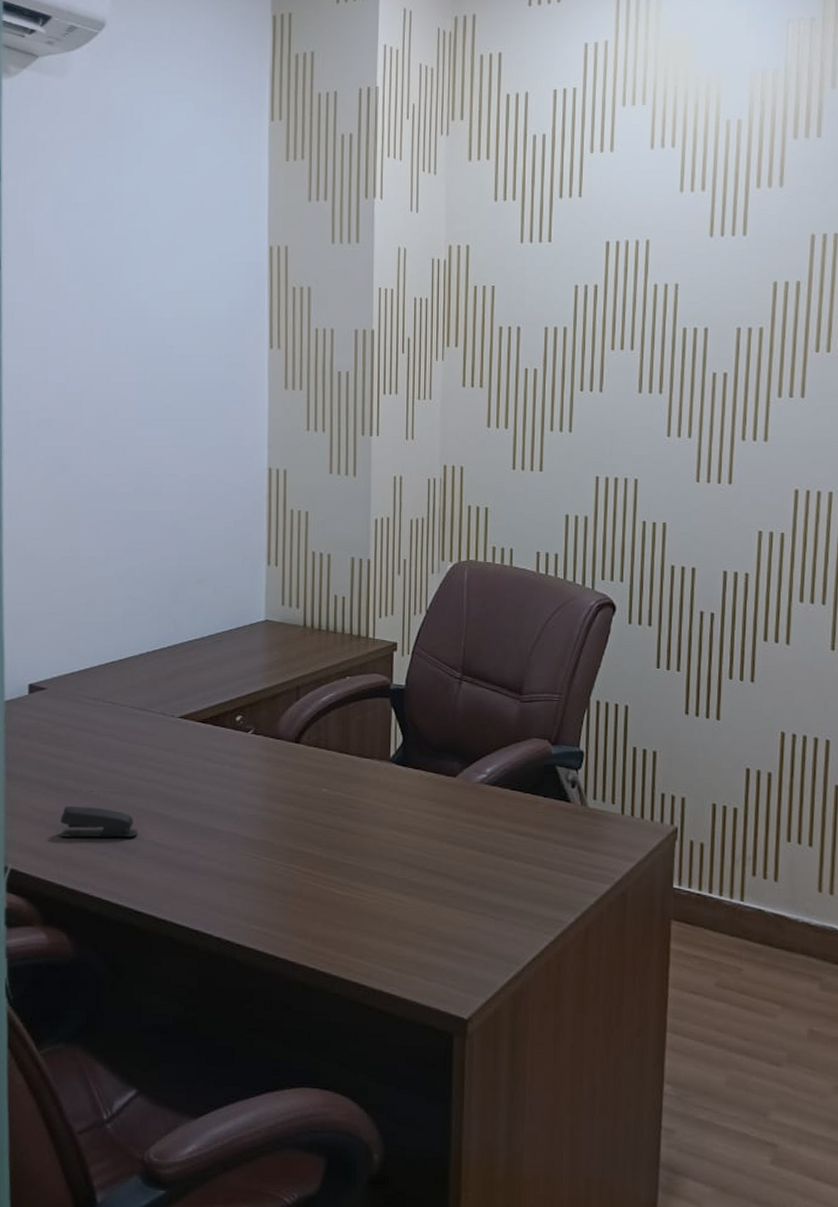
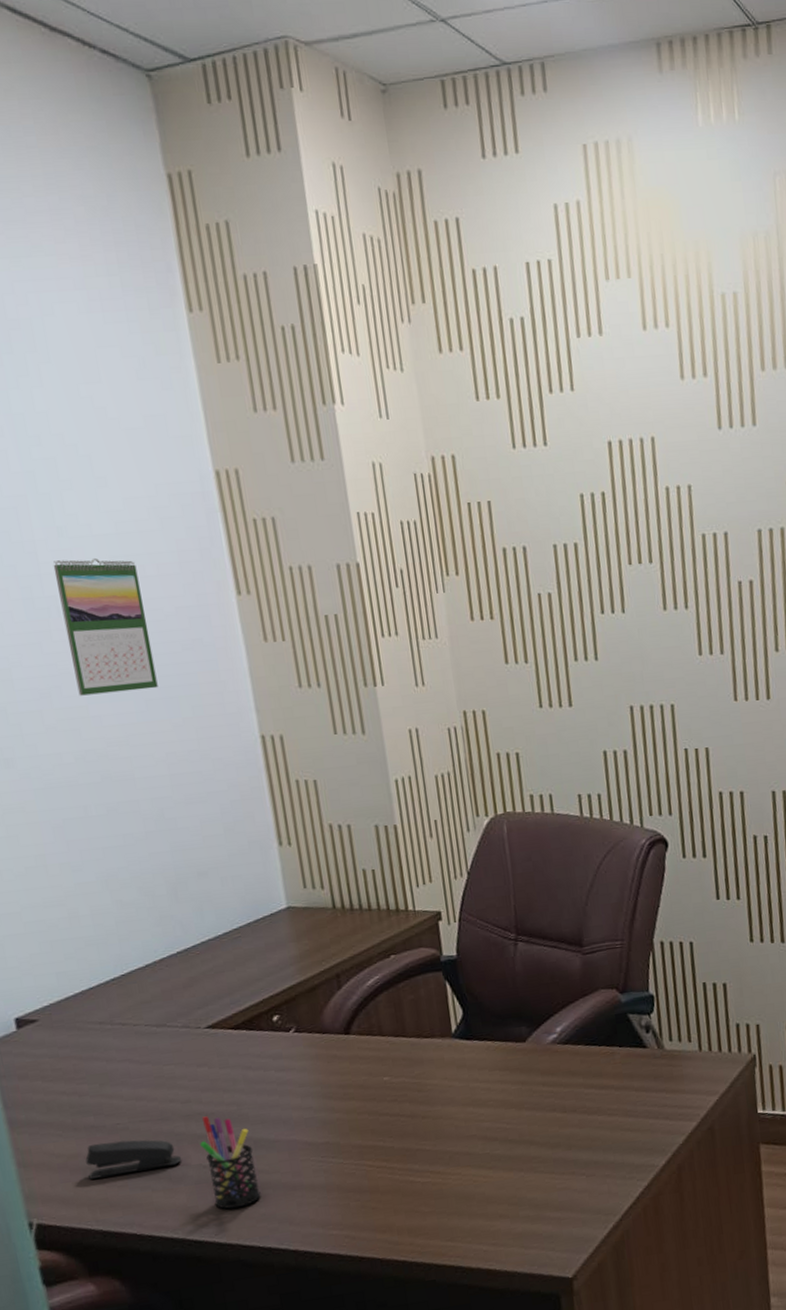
calendar: none [130,309,194,420] -> present [53,557,158,696]
pen holder: none [156,797,199,888] -> present [200,1116,261,1209]

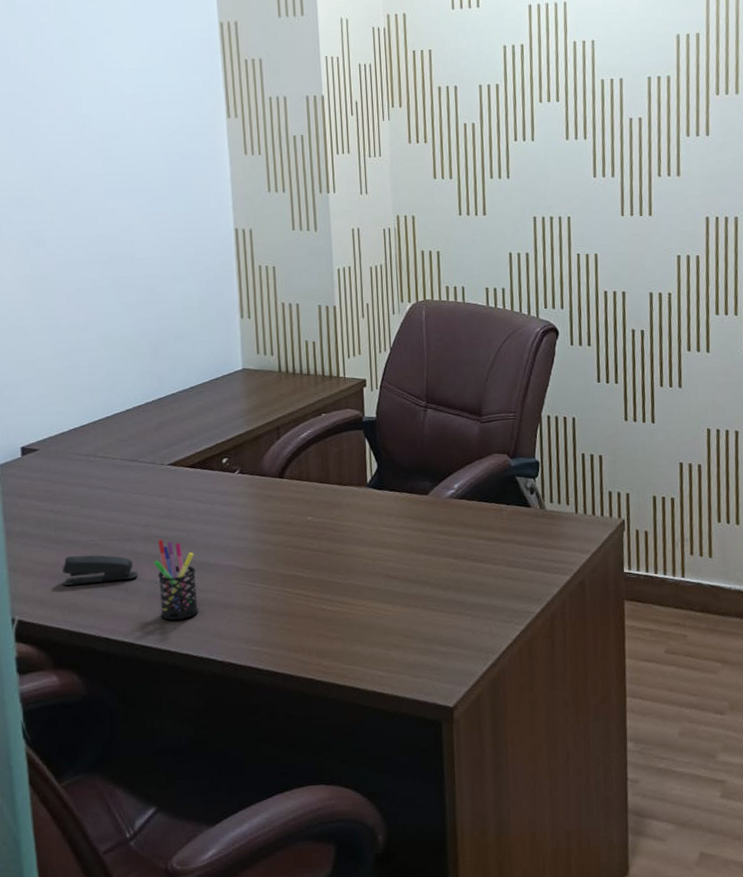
calendar: present [53,557,158,696] -> none [91,86,160,192]

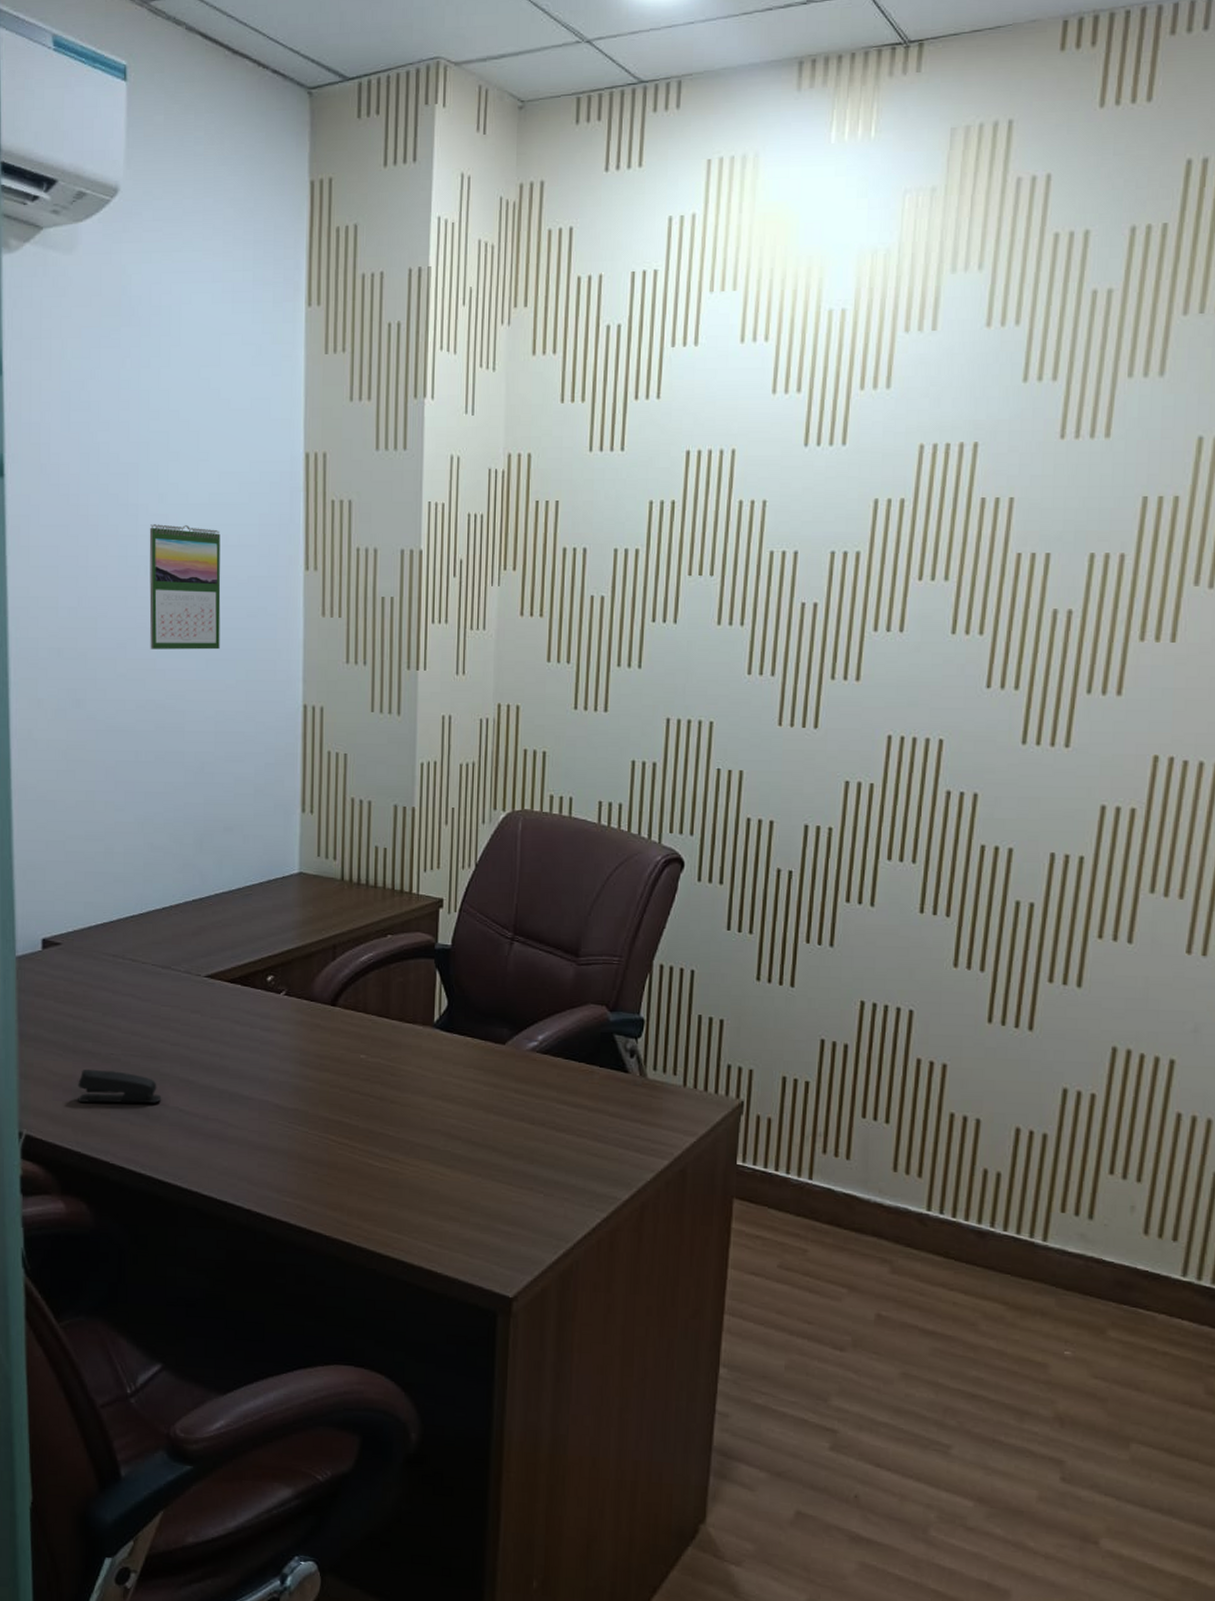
calendar: none [91,86,160,192] -> present [149,524,221,650]
pen holder: present [154,539,199,621] -> none [181,1062,227,1157]

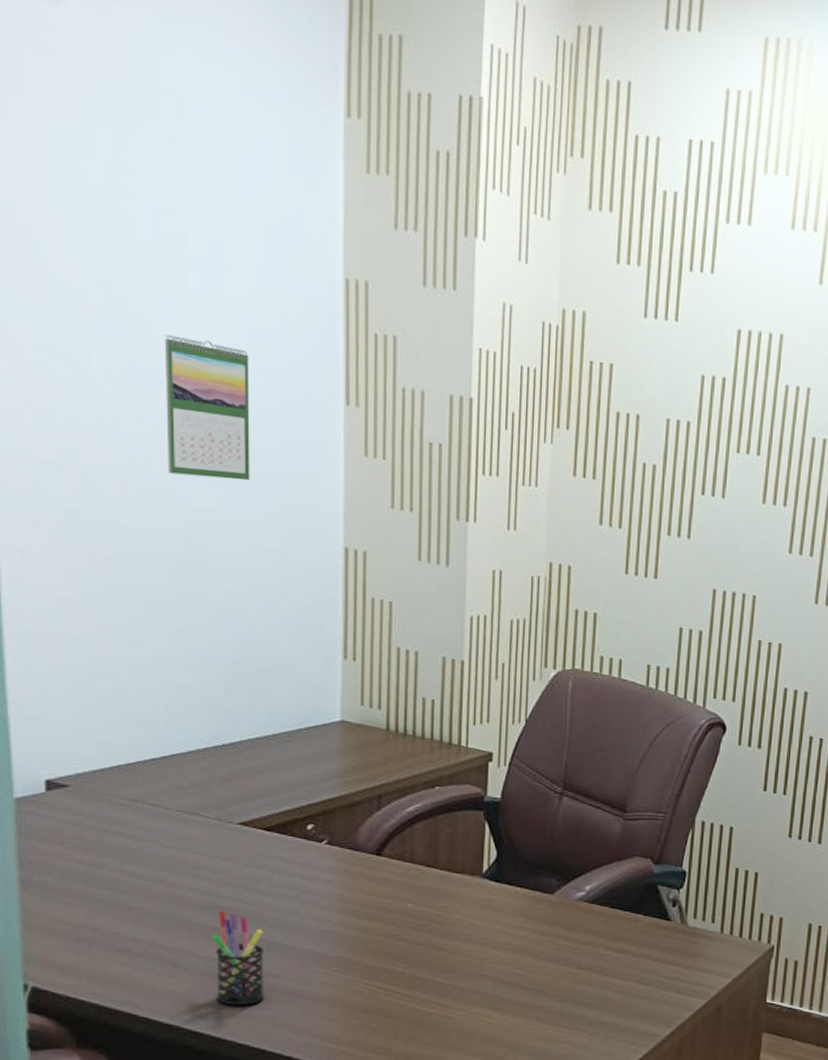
stapler: present [78,1068,162,1103] -> none [93,918,191,953]
pen holder: none [181,1062,227,1157] -> present [212,910,265,1006]

